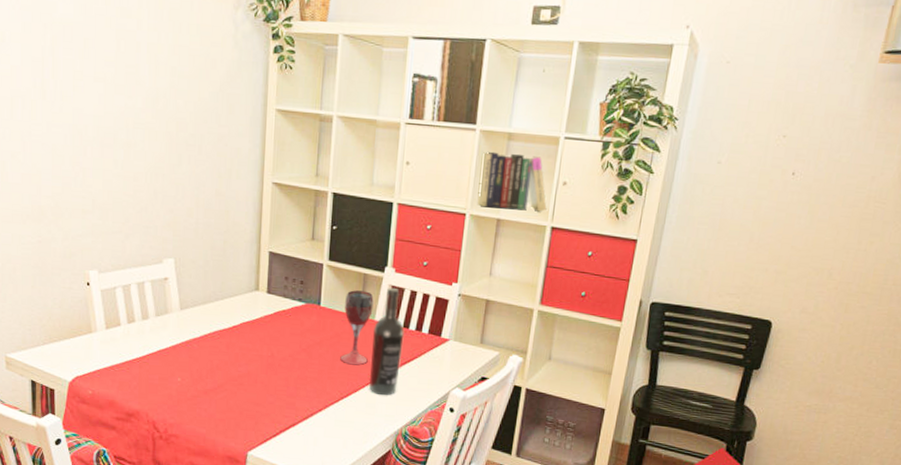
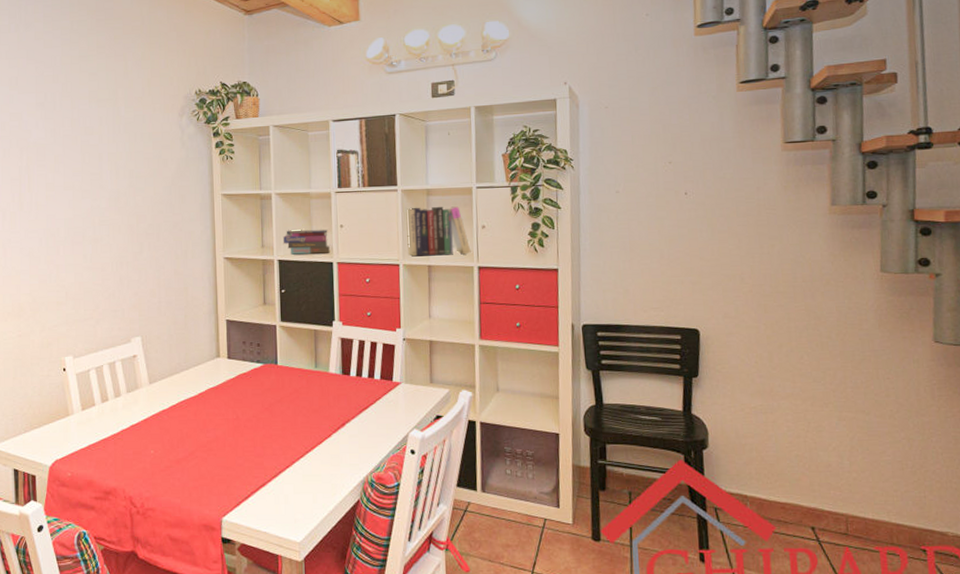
cup: present [340,290,374,366] -> none [300,346,327,418]
books: none [341,160,396,192] -> present [284,228,331,255]
wine bottle: present [369,287,405,395] -> none [328,339,359,444]

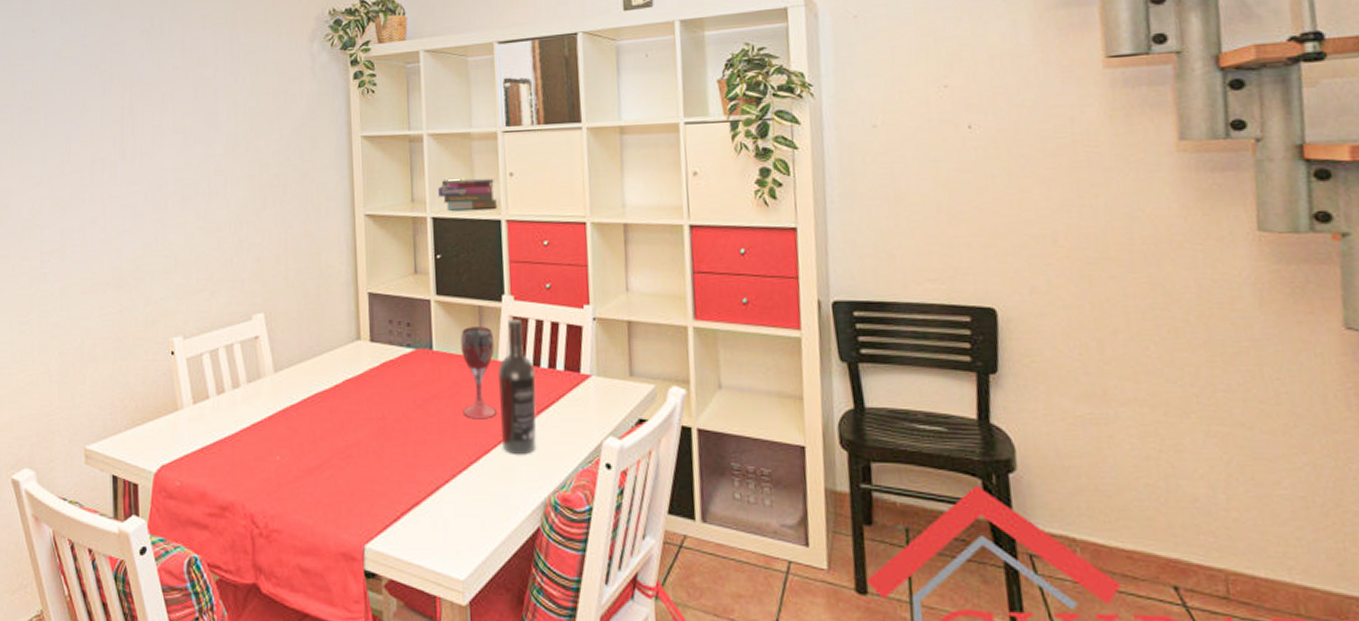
cup: none [300,346,327,418] -> present [460,326,496,420]
wine bottle: none [328,339,359,444] -> present [497,318,537,454]
books: present [406,206,471,257] -> none [593,147,680,213]

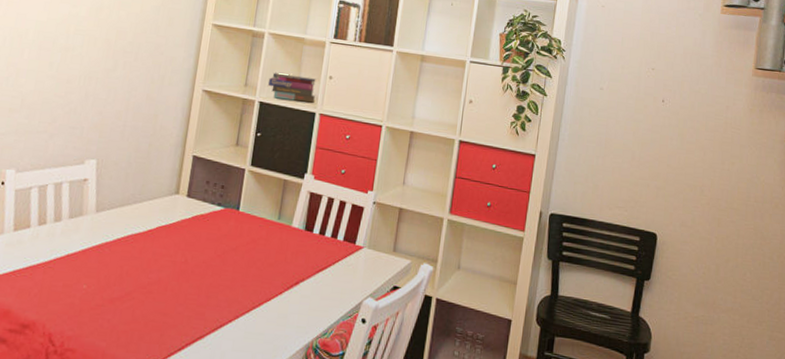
cup: present [460,326,496,420] -> none [254,195,292,273]
wine bottle: present [497,318,537,454] -> none [282,194,321,305]

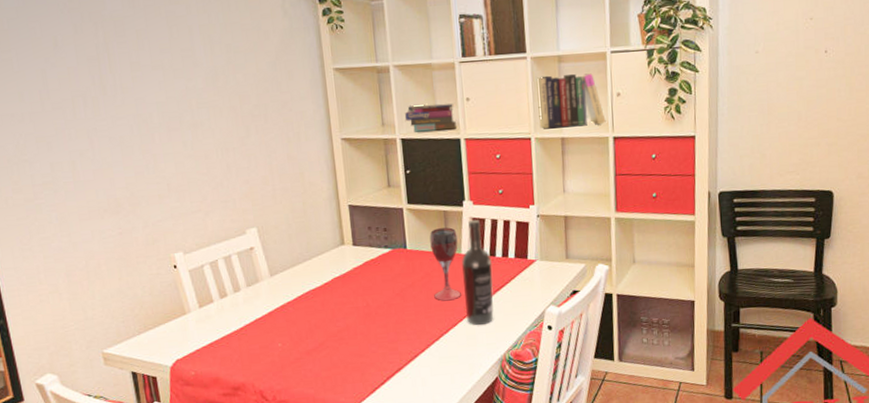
cup: none [254,195,292,273] -> present [429,227,461,301]
wine bottle: none [282,194,321,305] -> present [461,219,494,325]
books: none [392,71,455,127] -> present [536,73,606,129]

